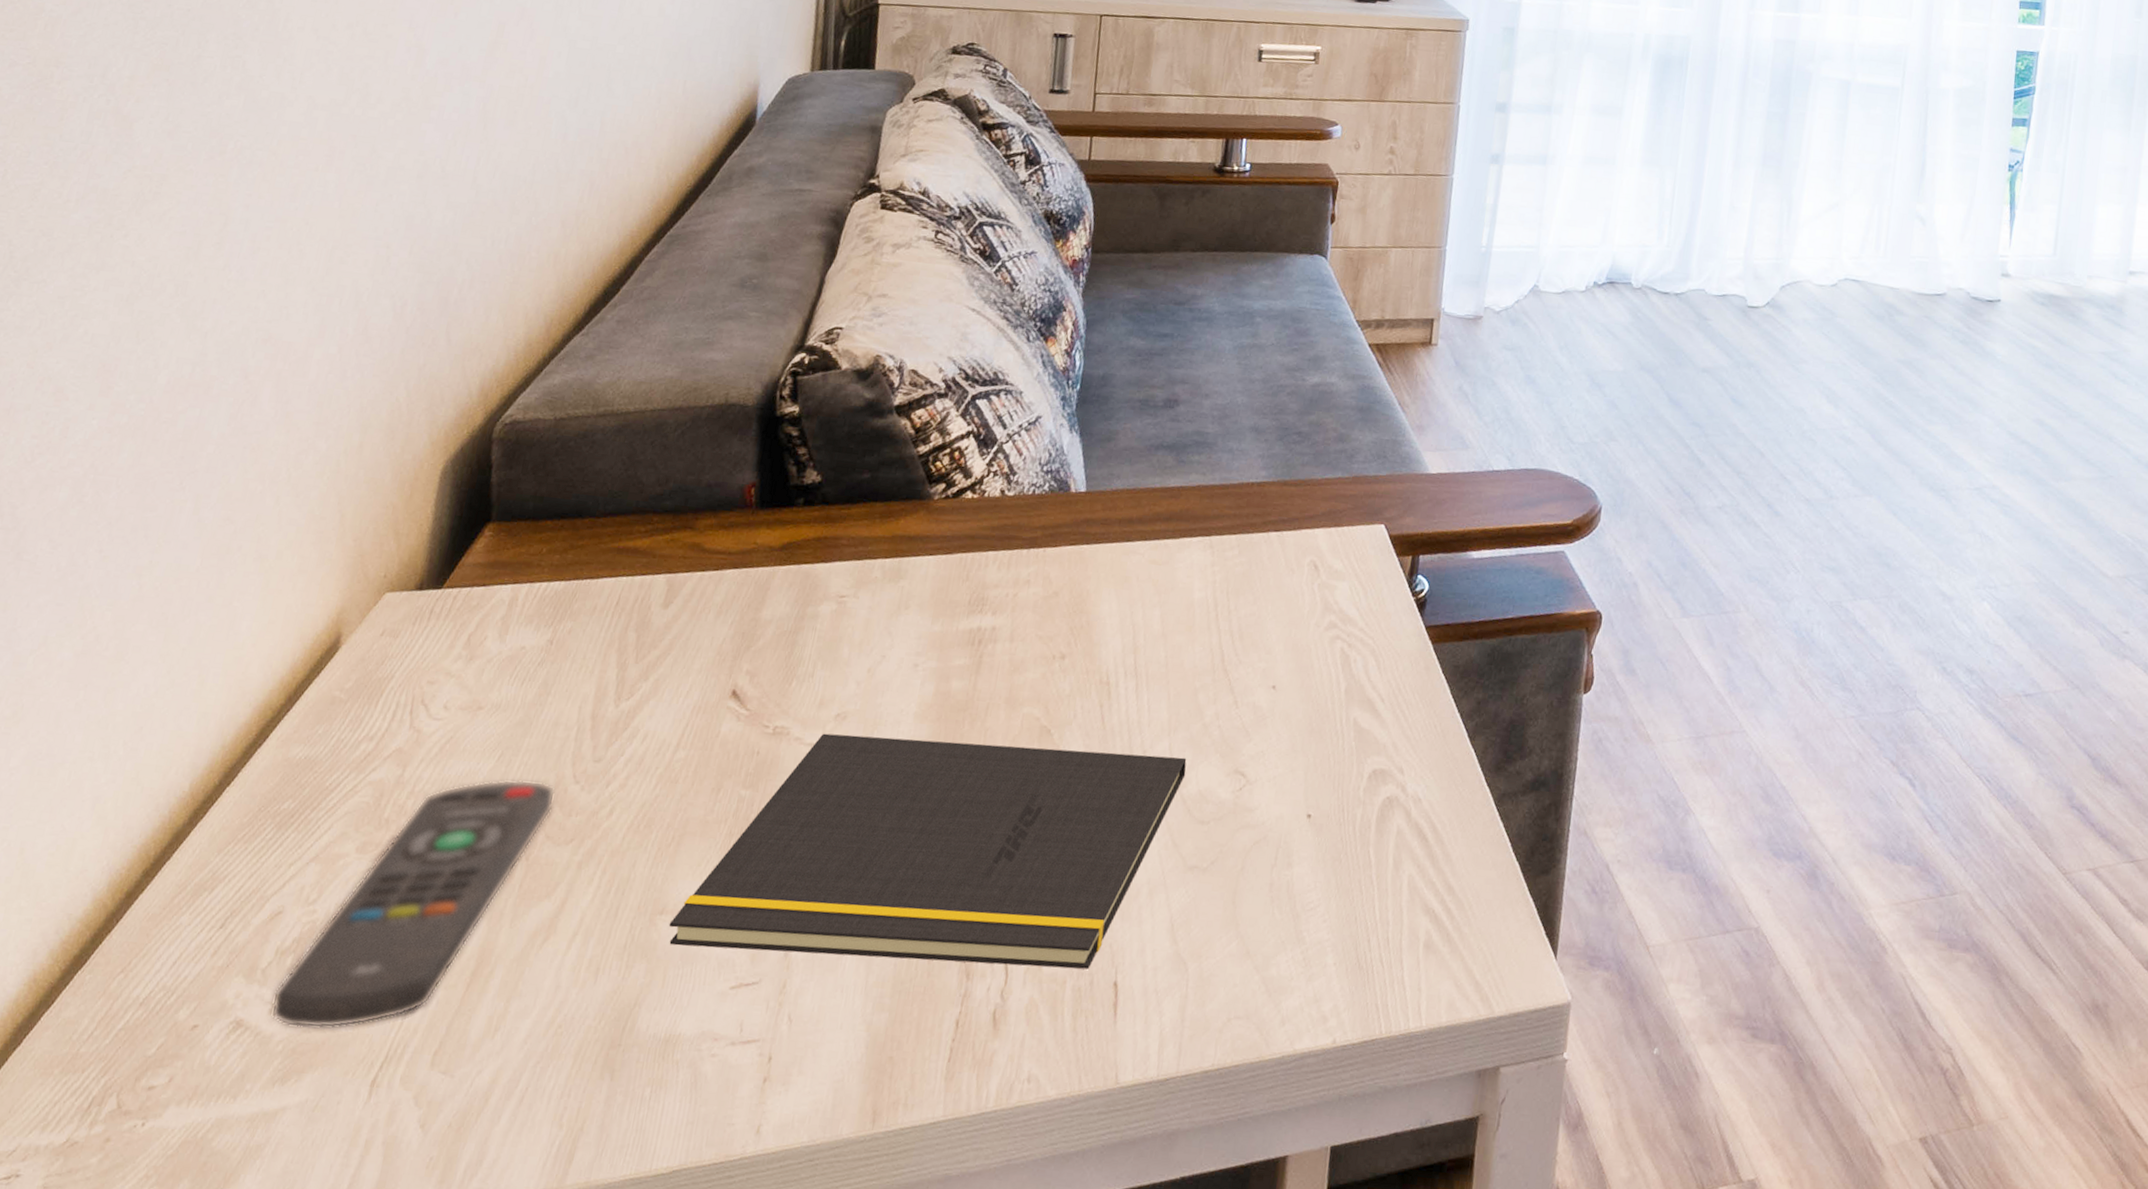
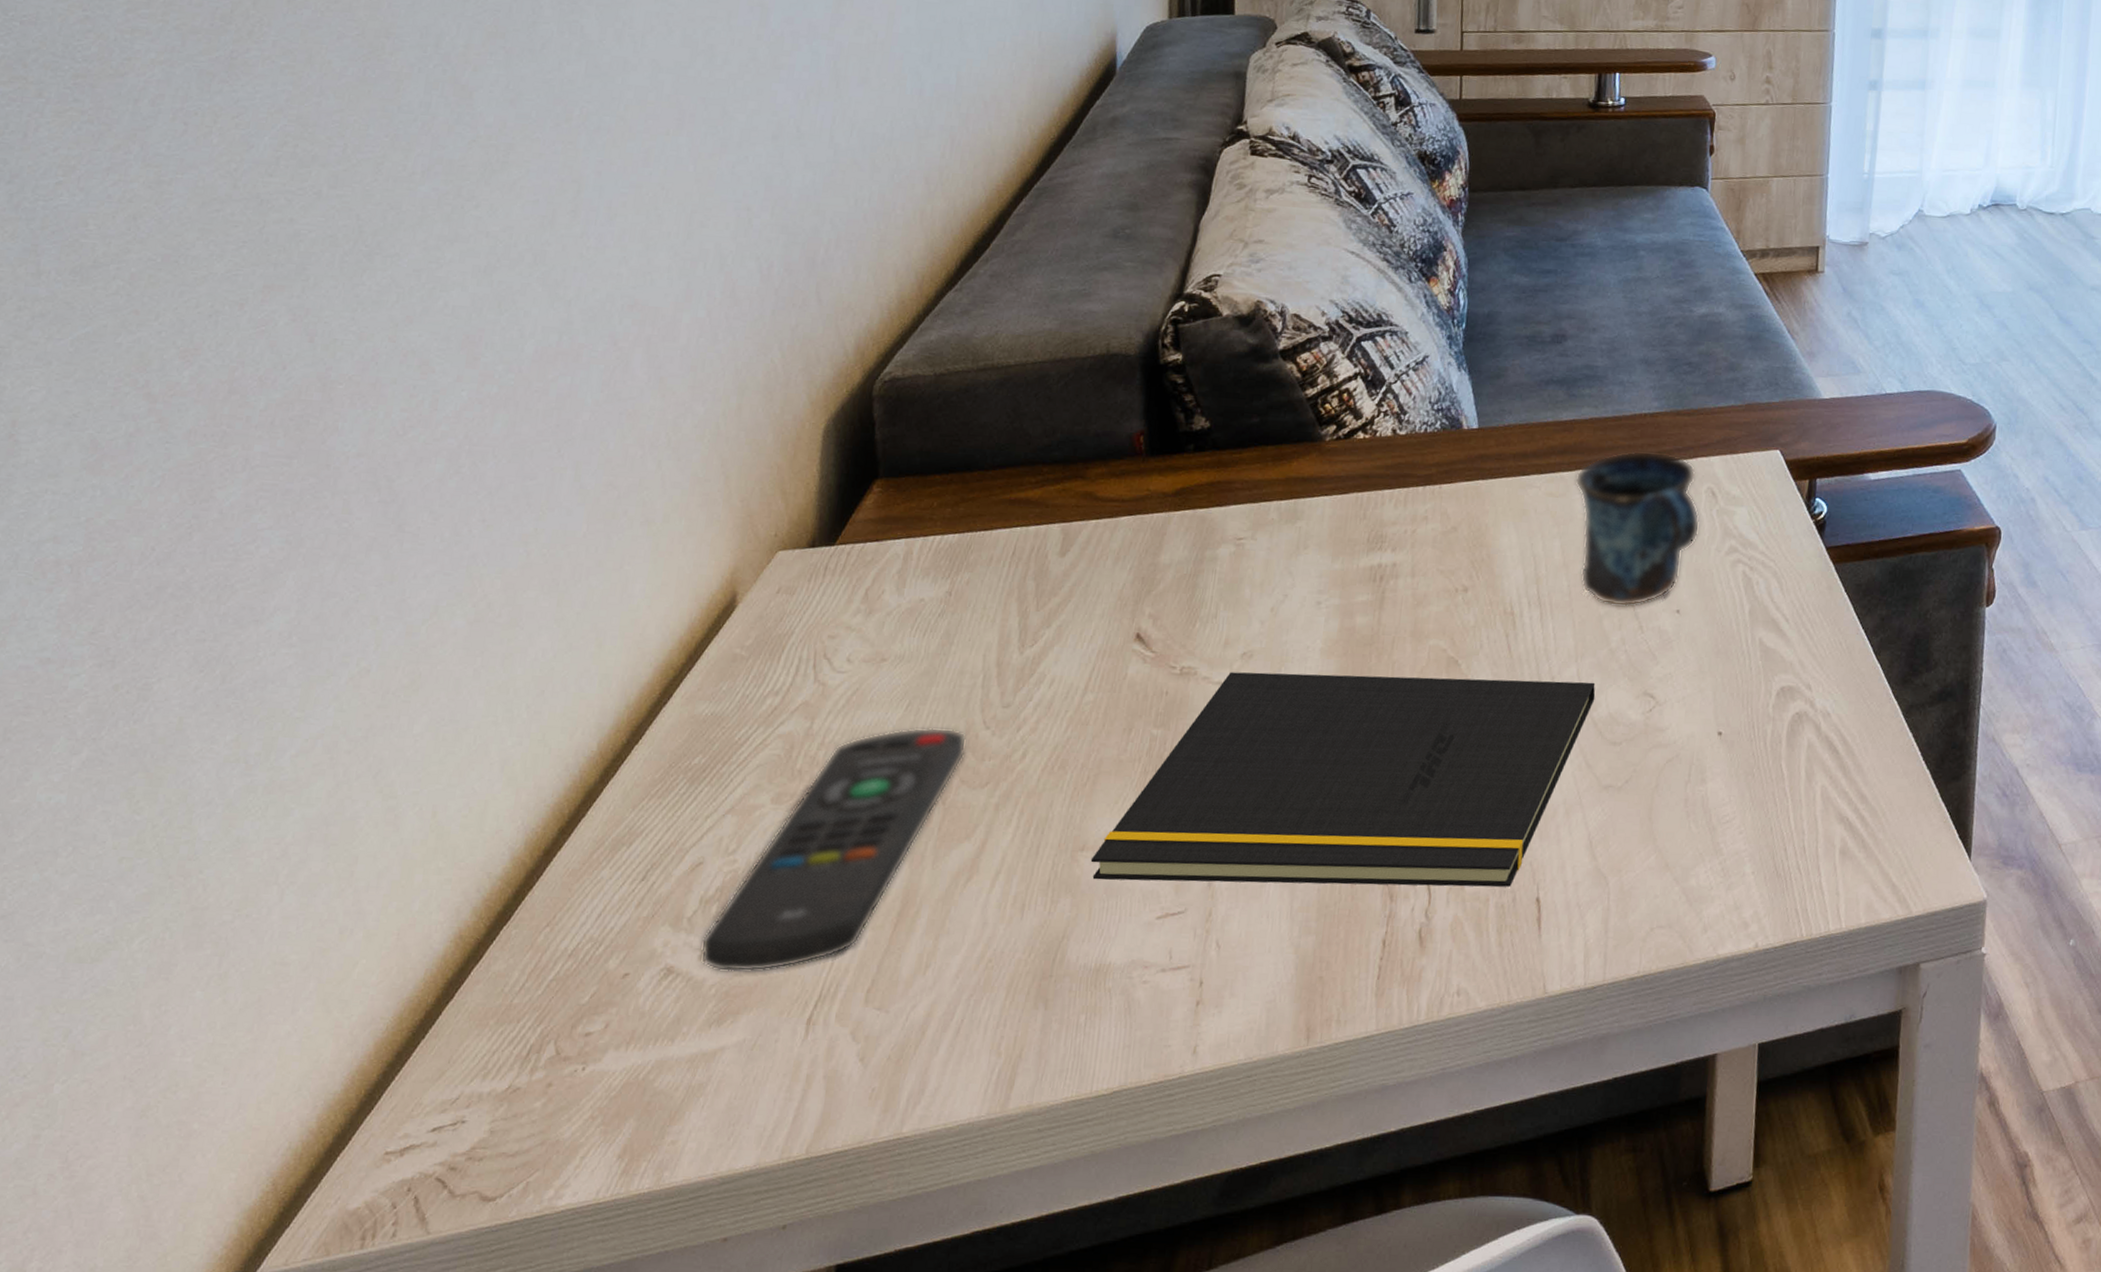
mug: none [1178,520,1301,681] -> present [1575,450,1700,607]

